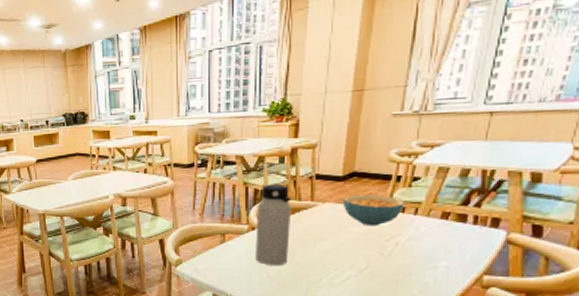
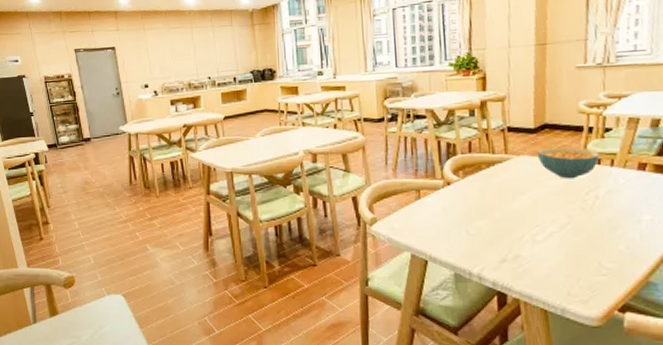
water bottle: present [256,183,292,266] -> none [451,137,488,223]

